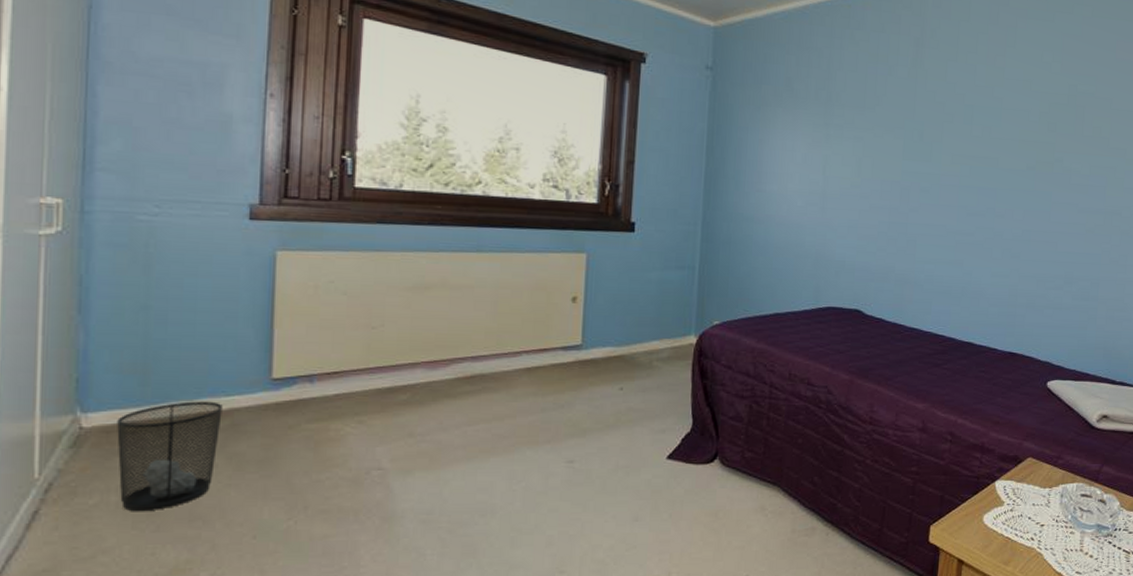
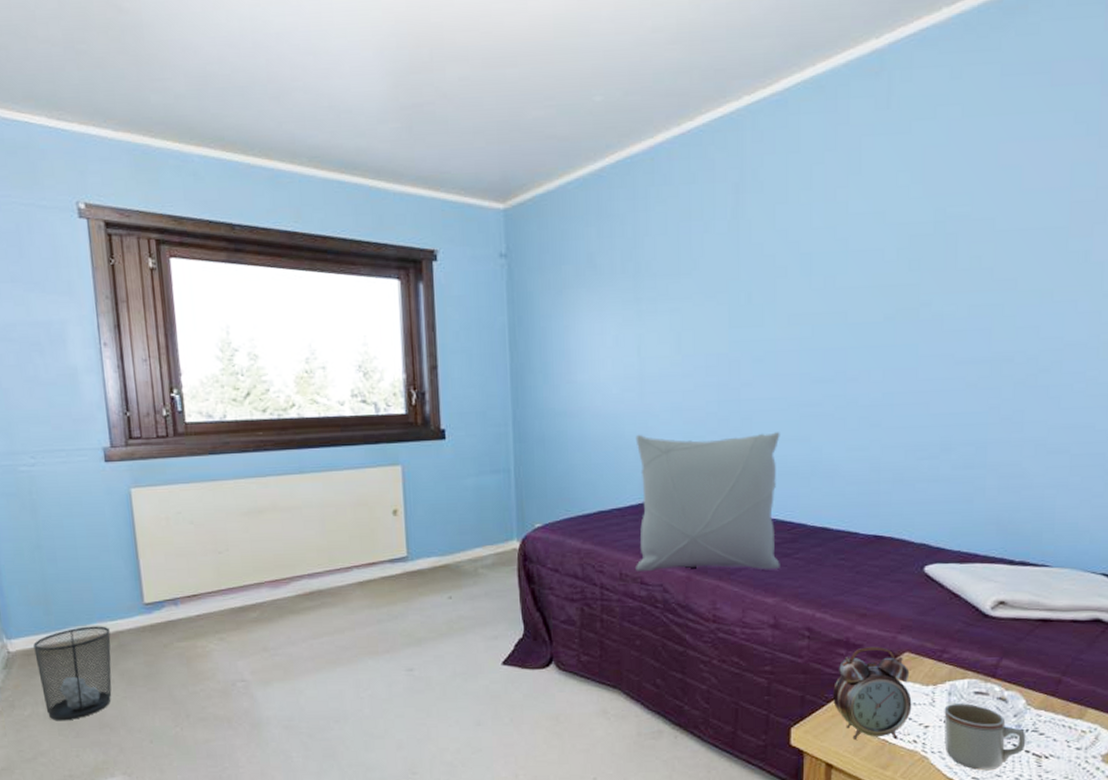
pillow: none [804,245,939,378] -> present [635,432,780,572]
alarm clock: none [967,452,1032,537] -> present [833,646,912,740]
mug: none [1055,505,1119,566] -> present [944,703,1026,771]

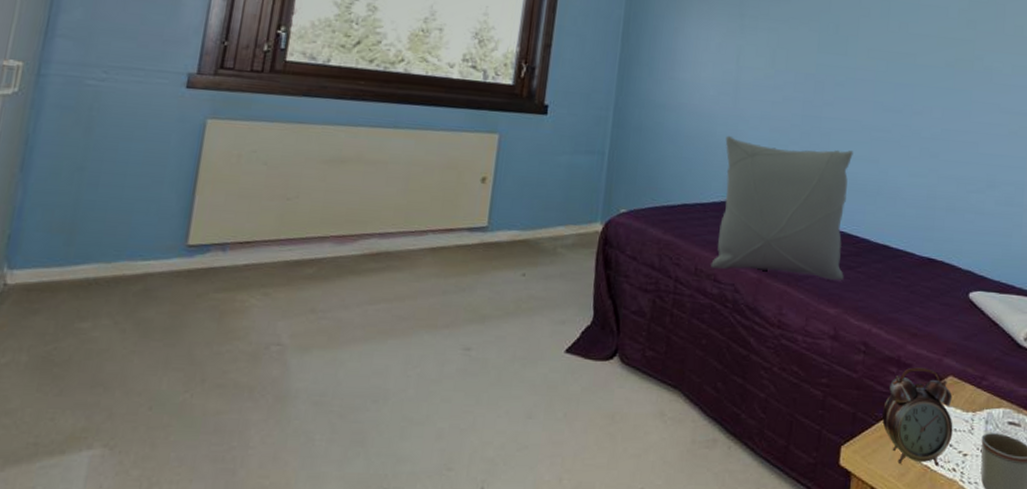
waste bin: present [33,626,112,721] -> none [30,263,138,374]

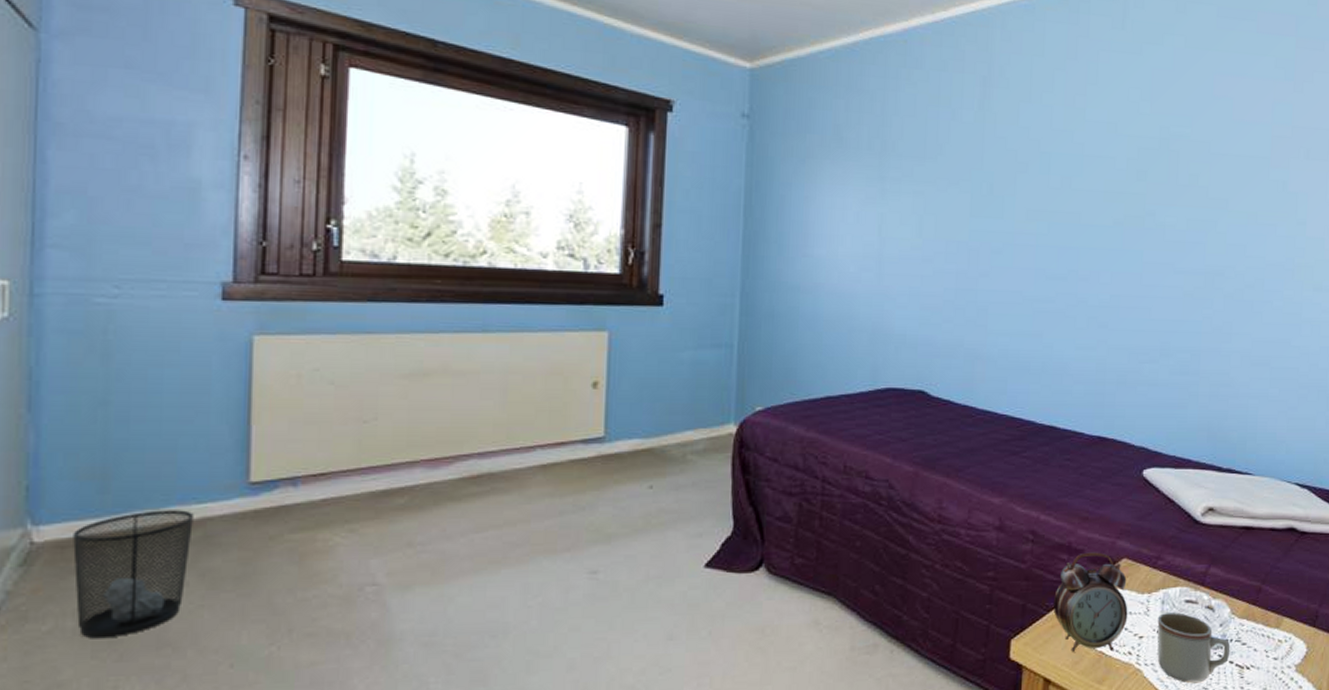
waste bin: none [30,263,138,374] -> present [73,510,194,639]
pillow: present [711,135,854,281] -> none [861,317,1014,468]

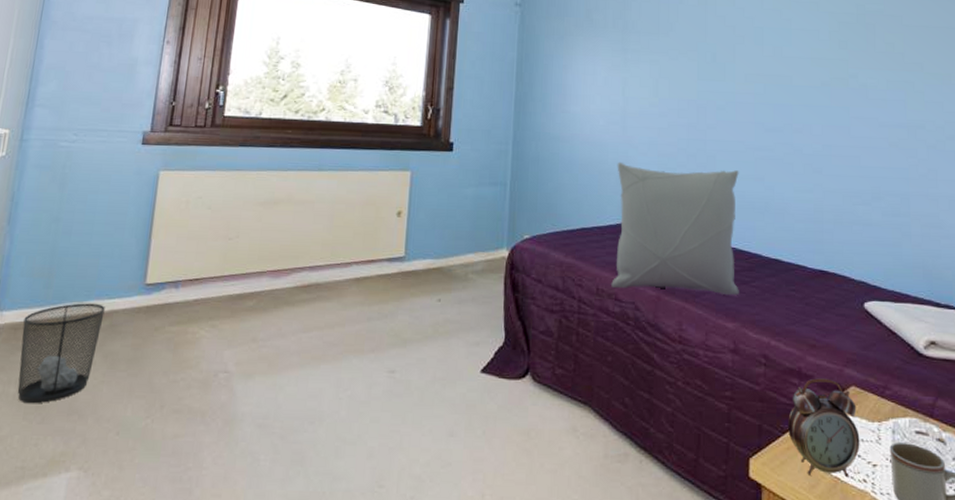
pillow: none [861,317,1014,468] -> present [611,162,739,296]

